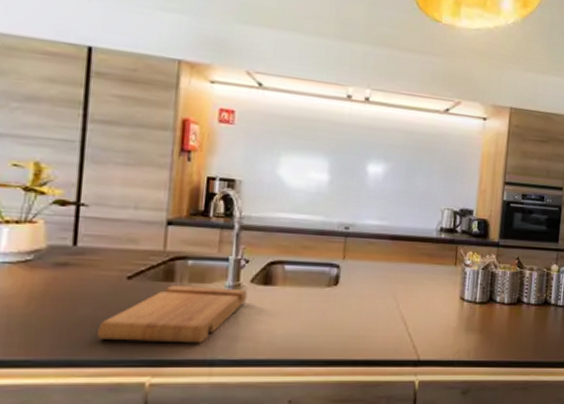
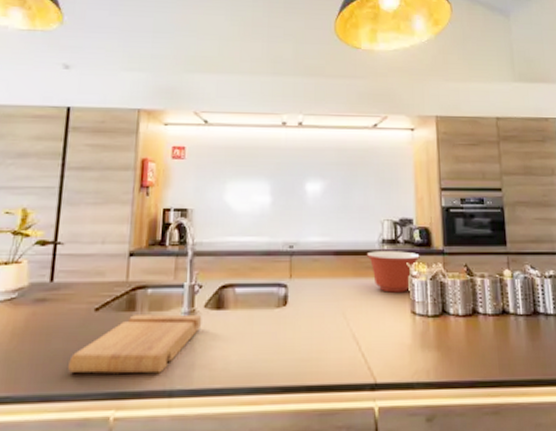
mixing bowl: none [422,238,475,280] -> present [366,251,420,293]

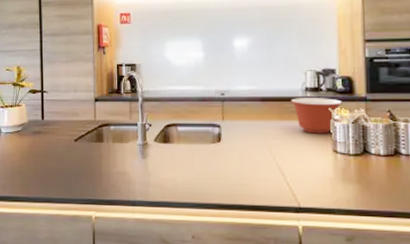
cutting board: present [68,314,202,374] -> none [61,145,153,188]

